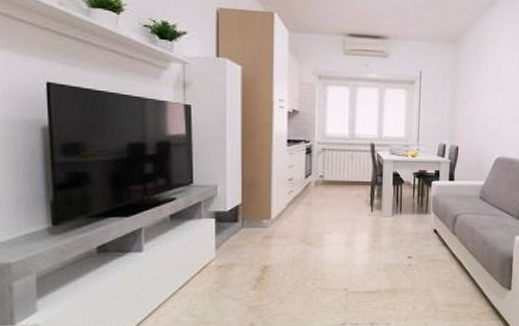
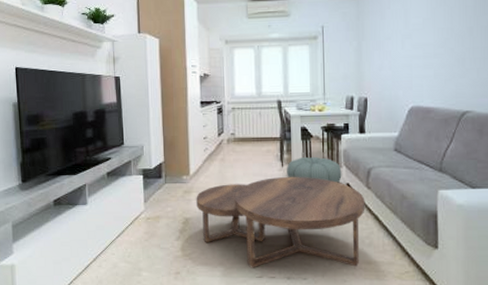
coffee table: none [277,221,450,316] -> present [196,176,365,268]
pouf: none [375,202,430,229] -> present [286,156,342,183]

